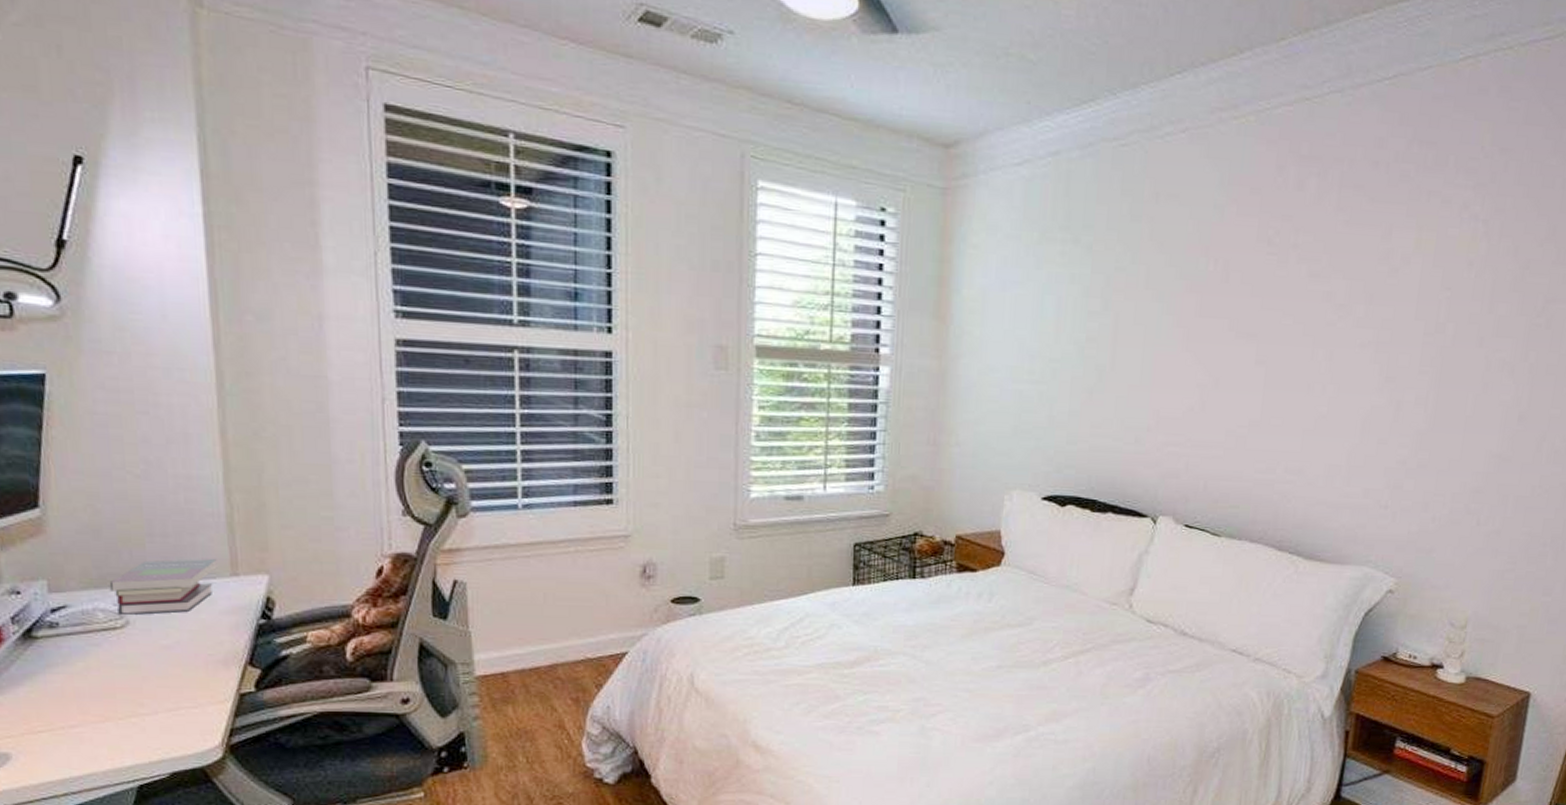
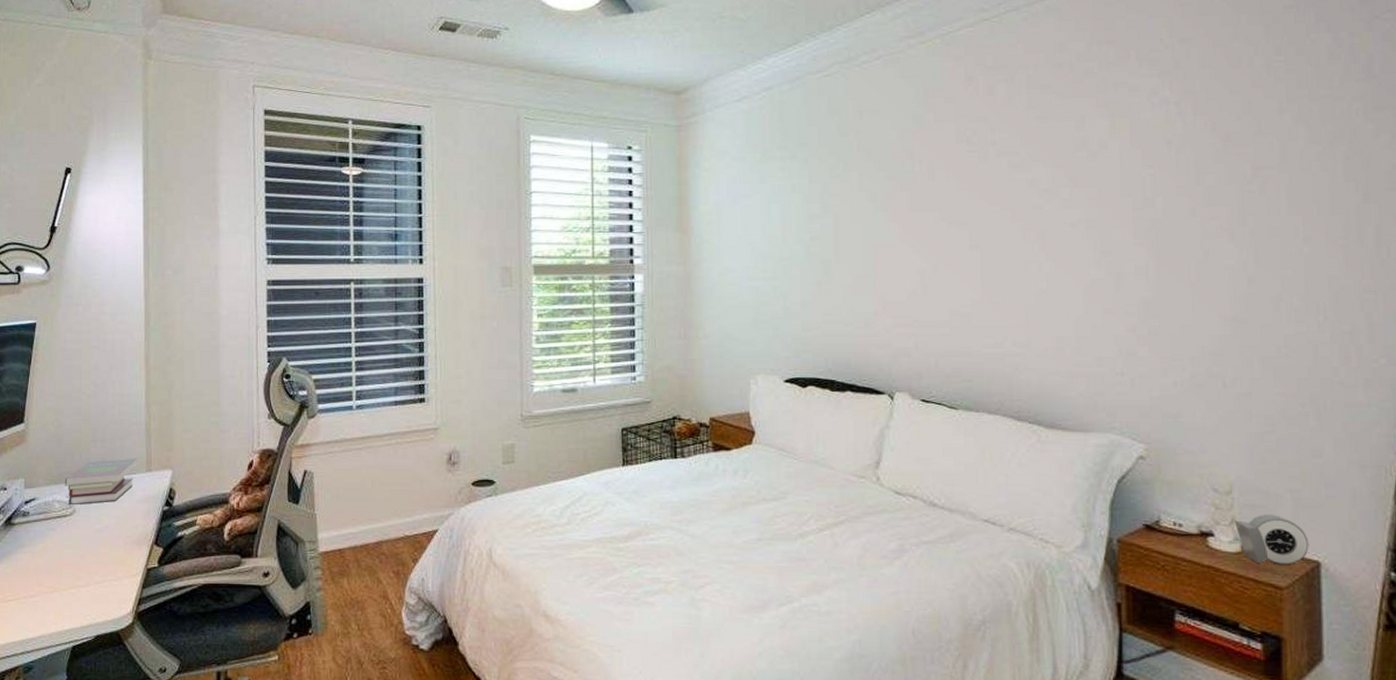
alarm clock: none [1463,648,1525,695] -> present [1235,514,1309,565]

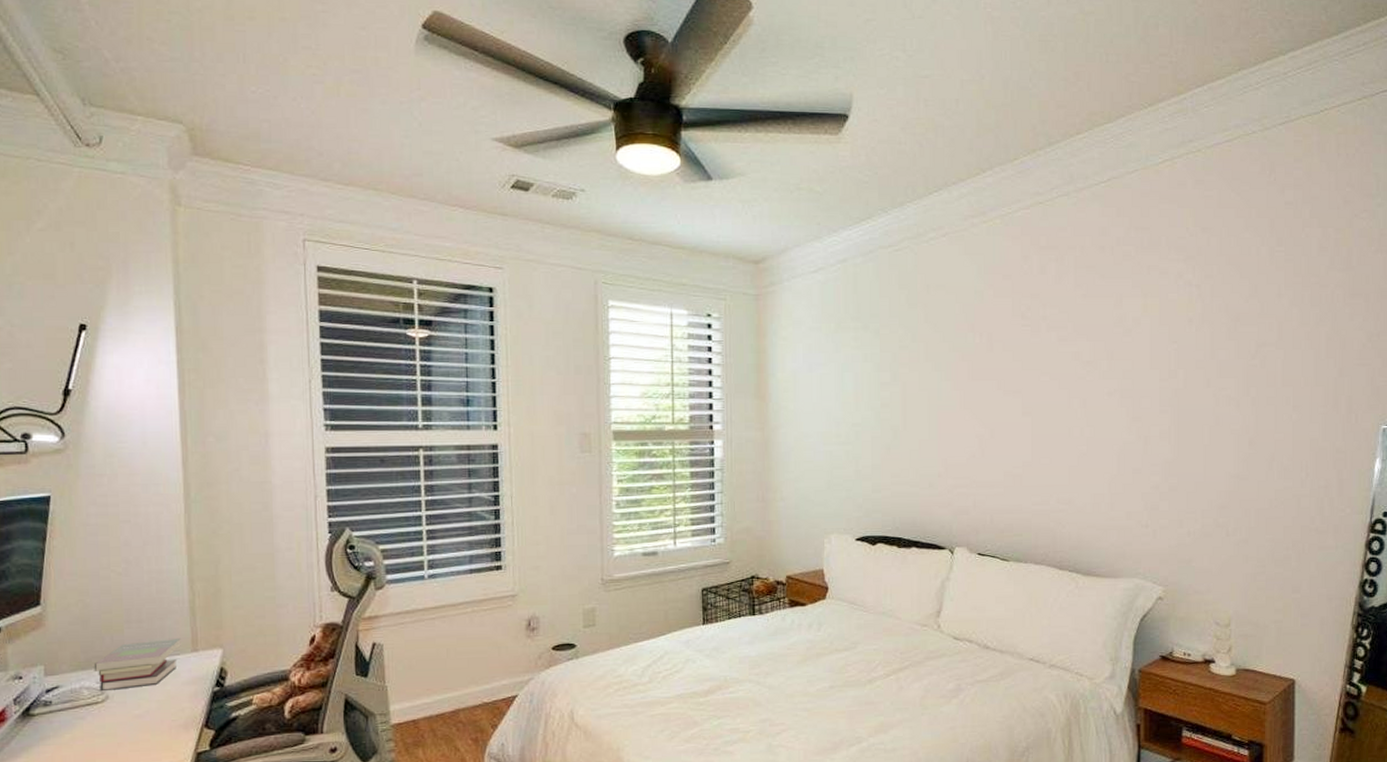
alarm clock: present [1235,514,1309,565] -> none [1231,641,1287,684]

